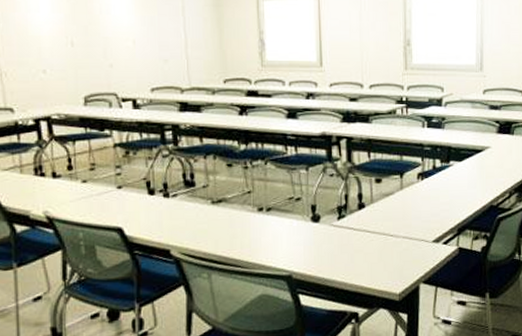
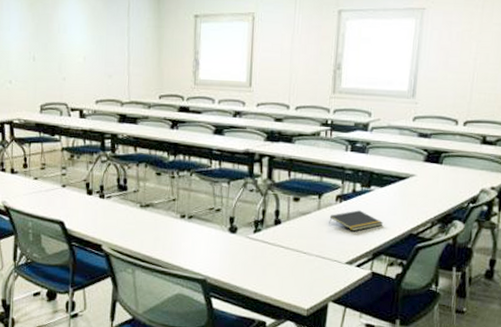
notepad: none [412,186,465,209] -> present [329,210,384,232]

